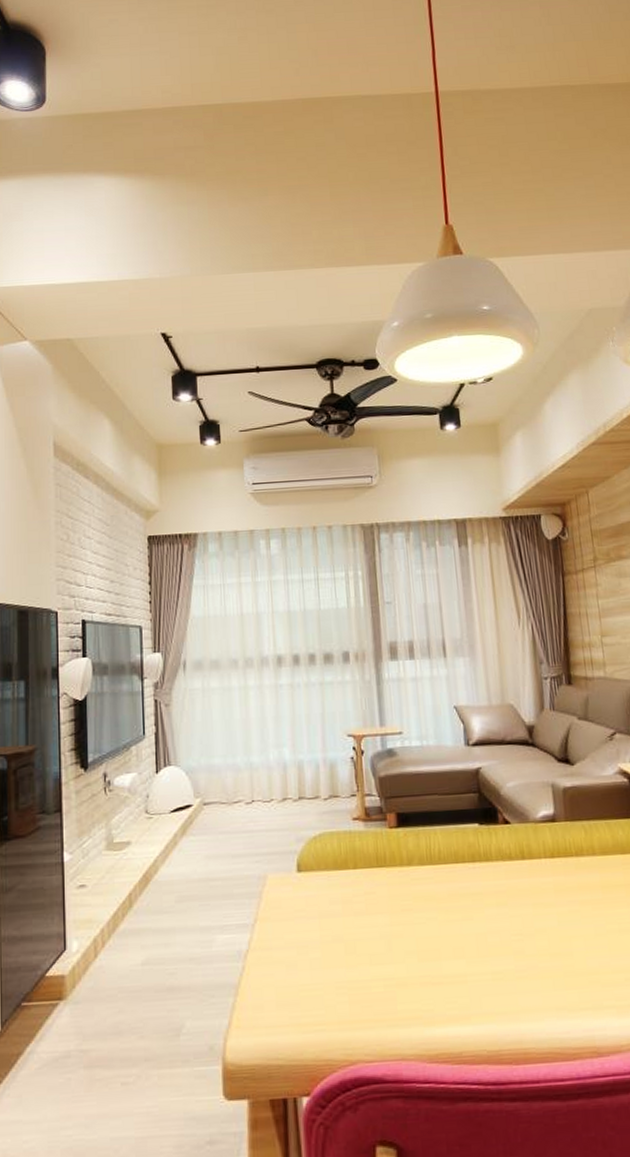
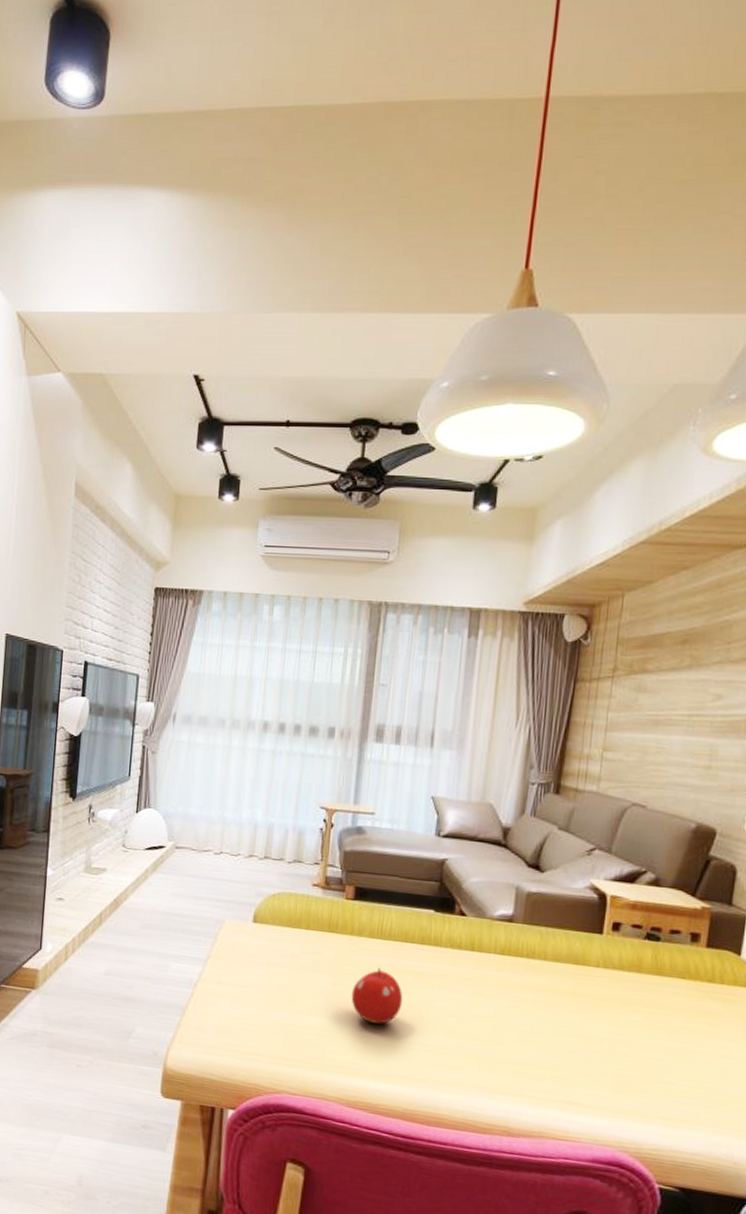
fruit: none [412,896,466,960] -> present [351,968,403,1024]

